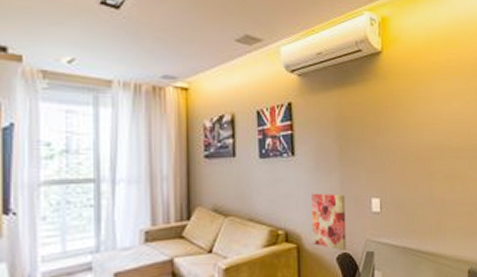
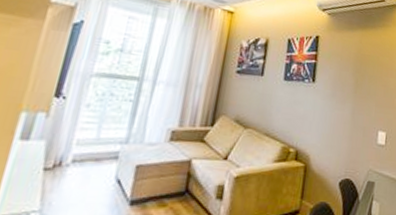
wall art: present [311,193,347,251] -> none [319,118,355,177]

